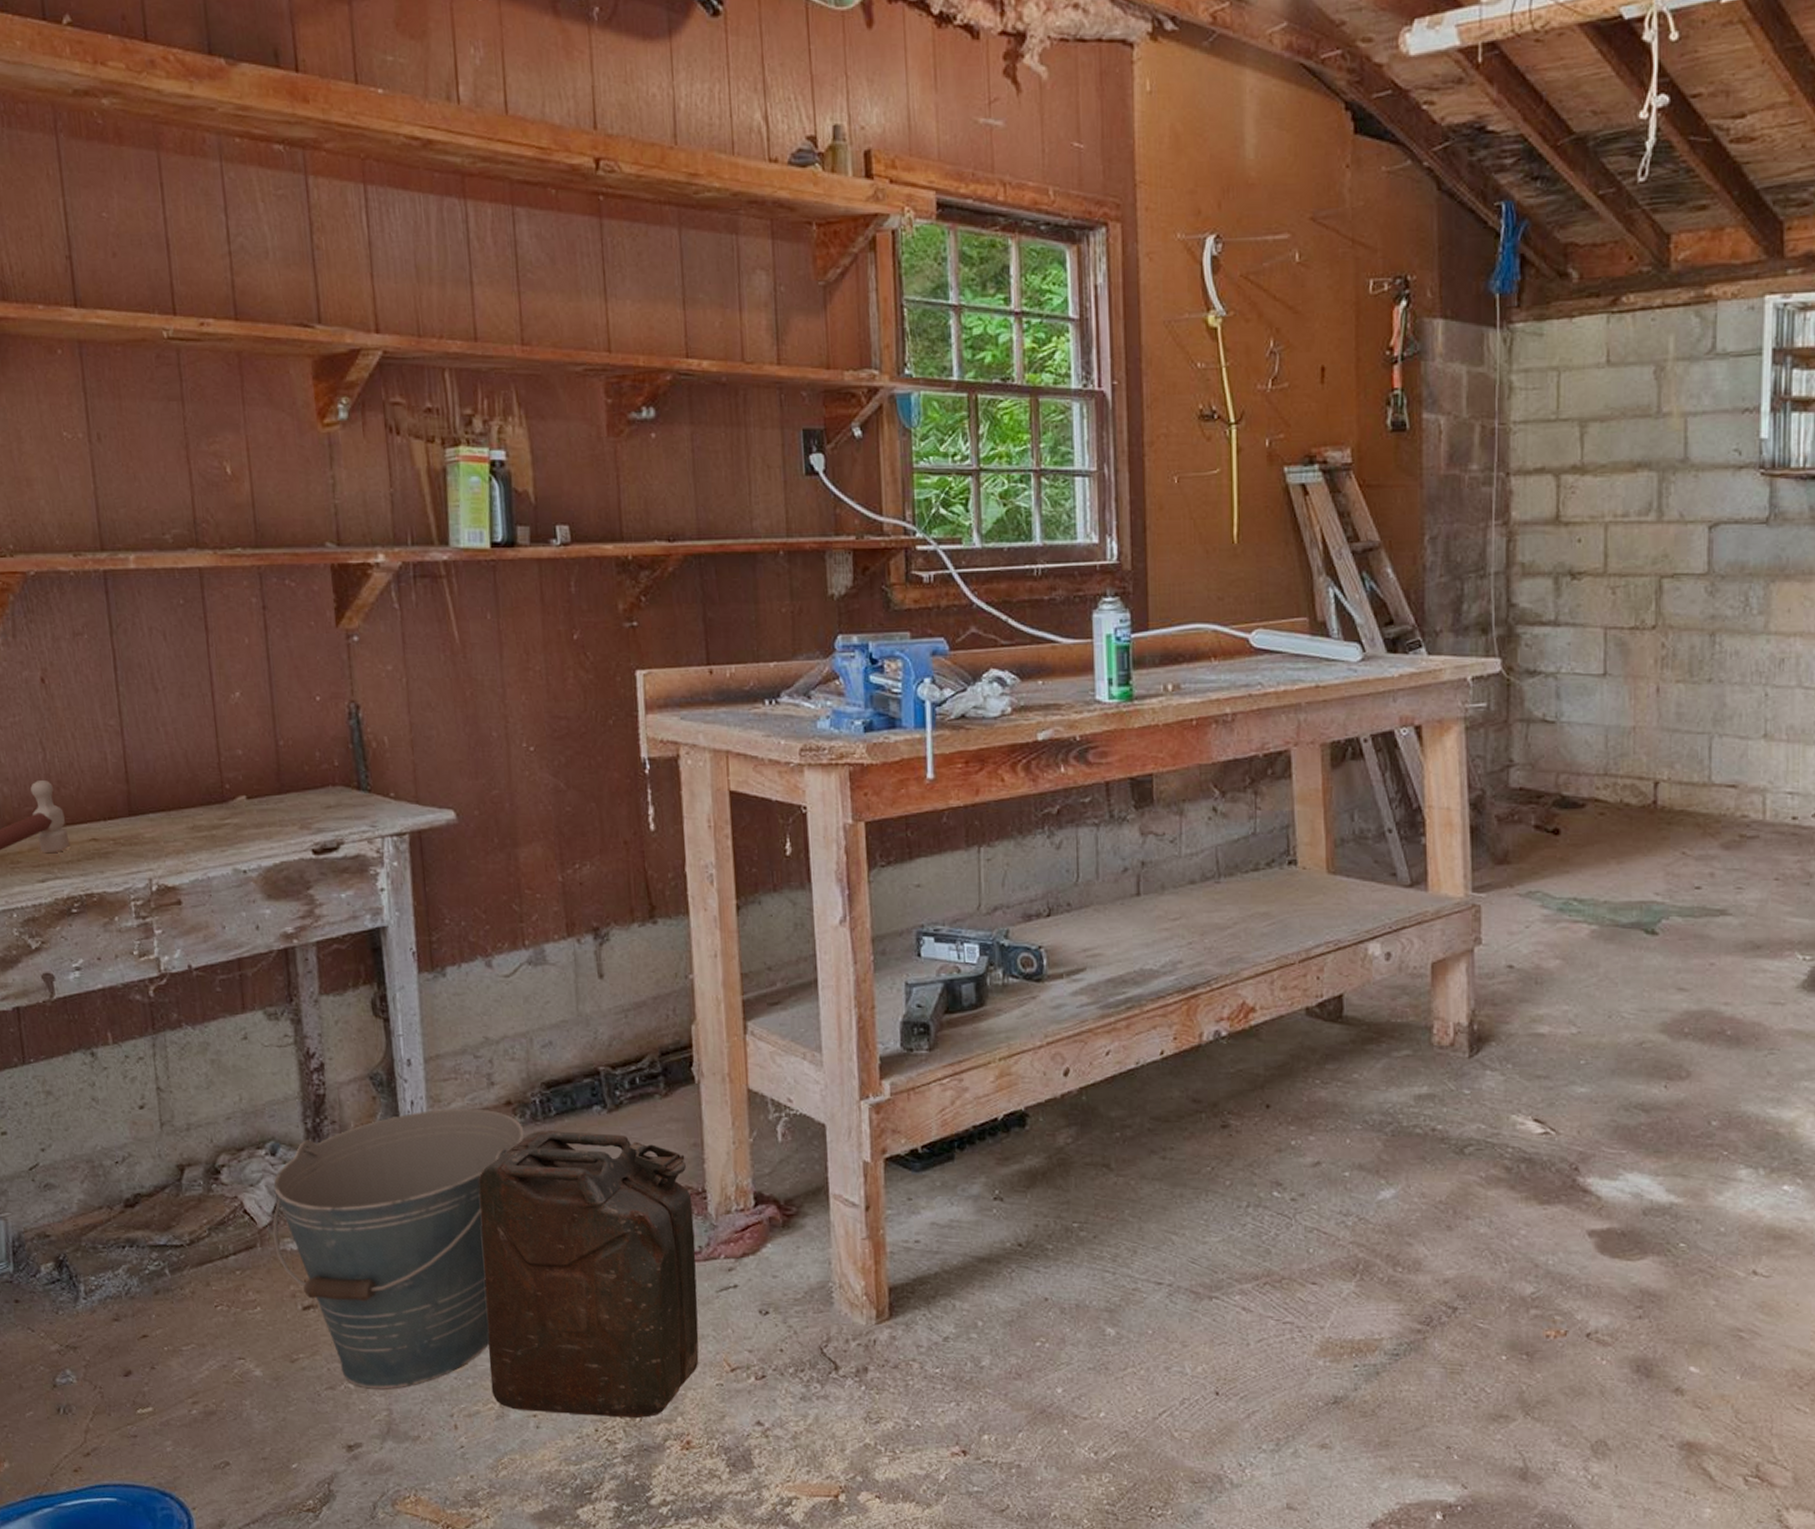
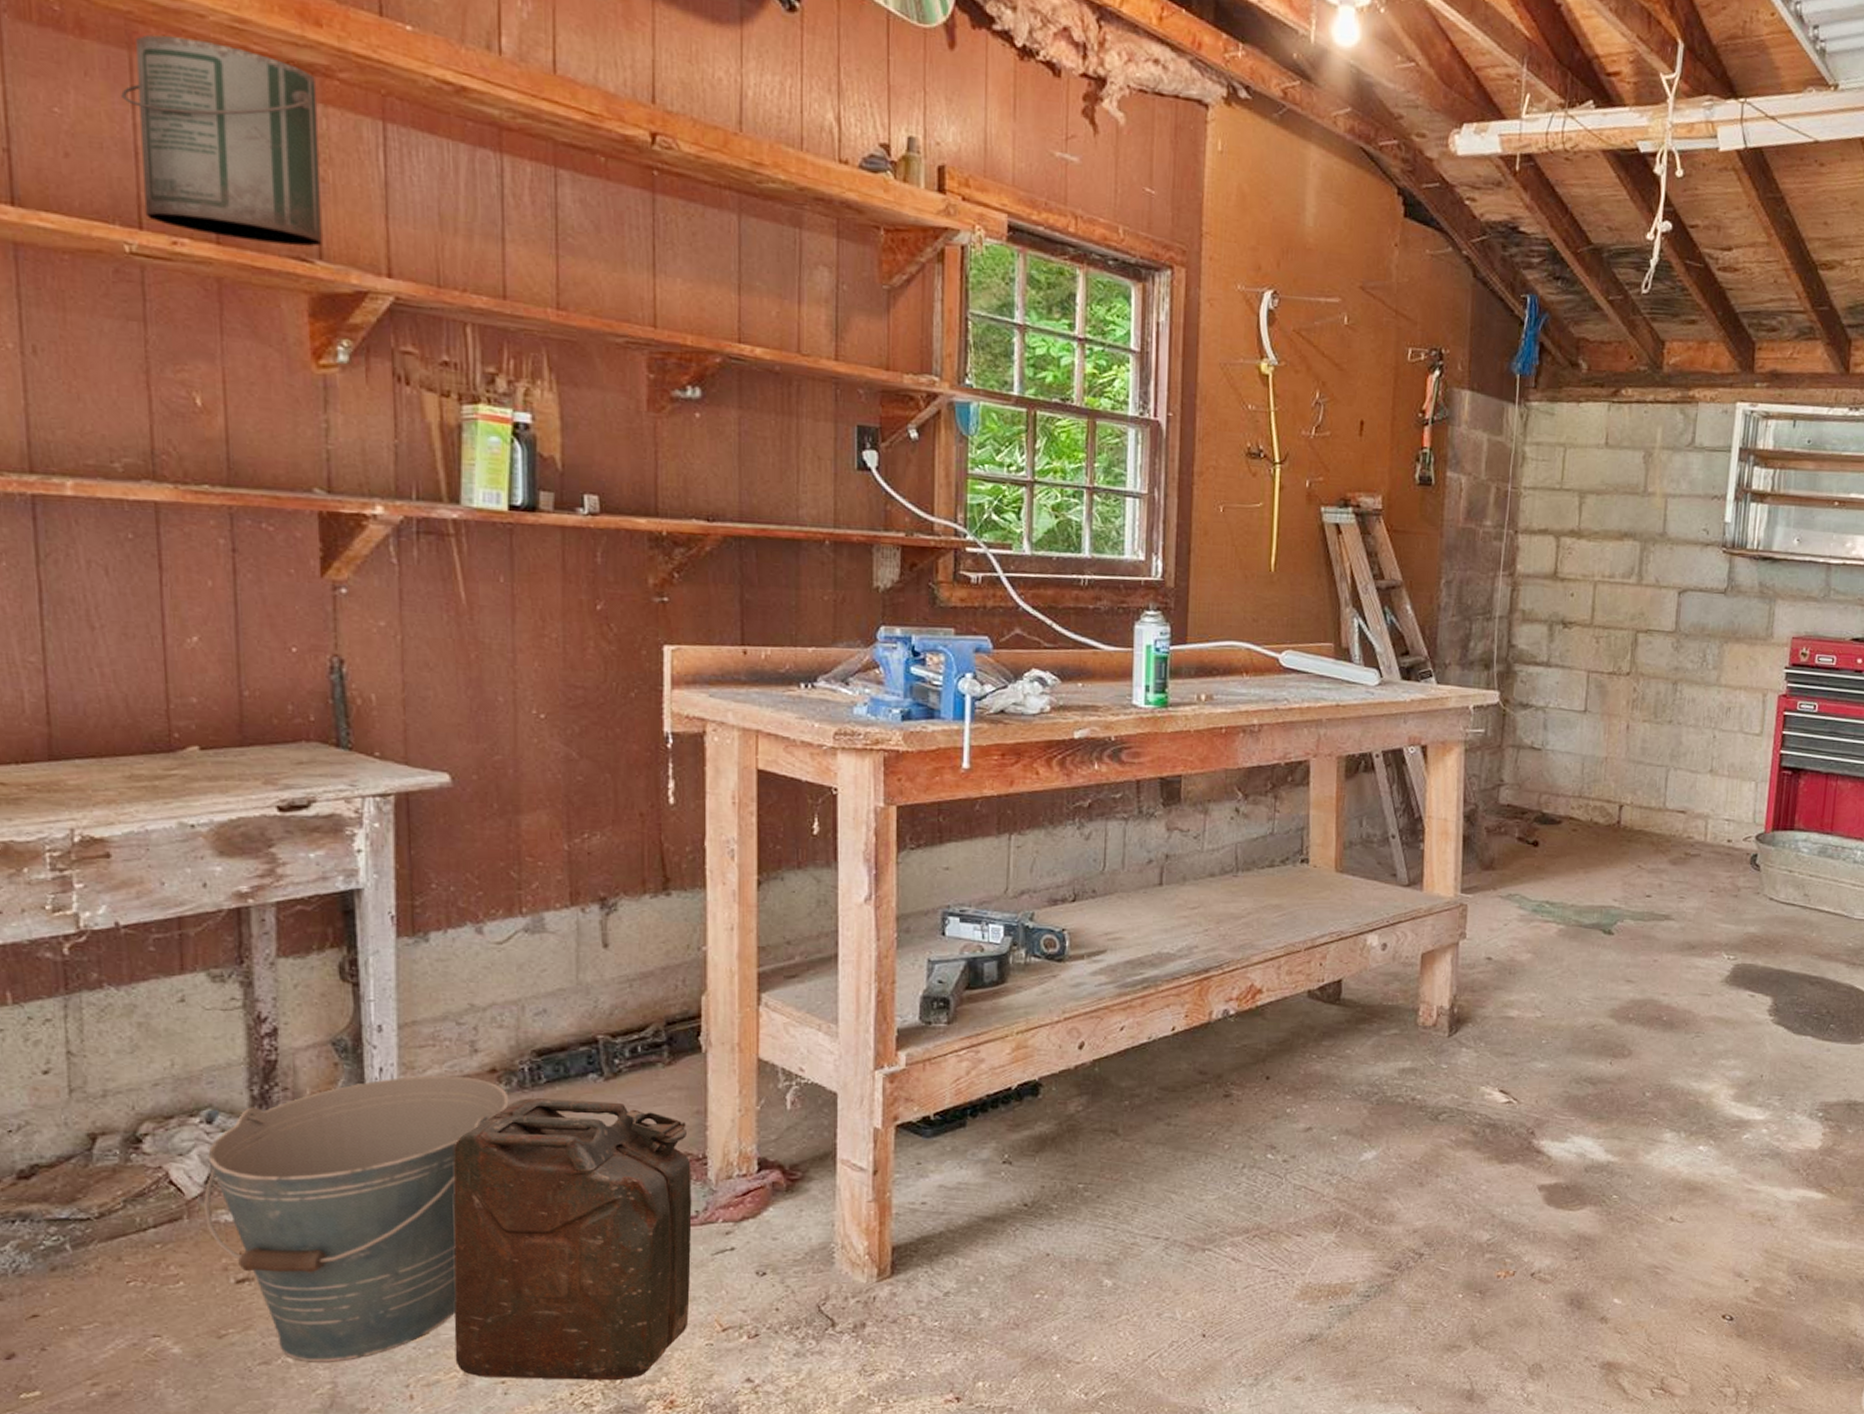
paint can: none [153,131,320,314] -> present [121,34,322,247]

